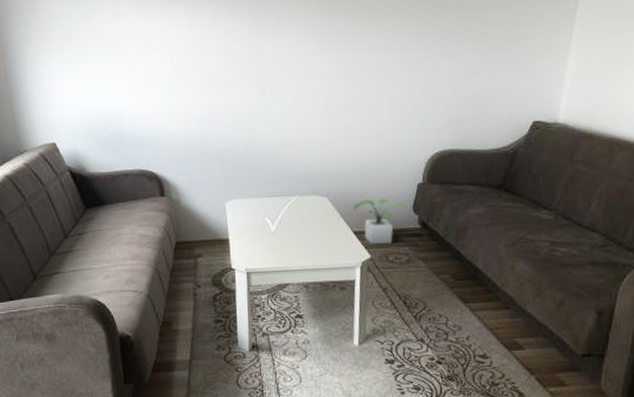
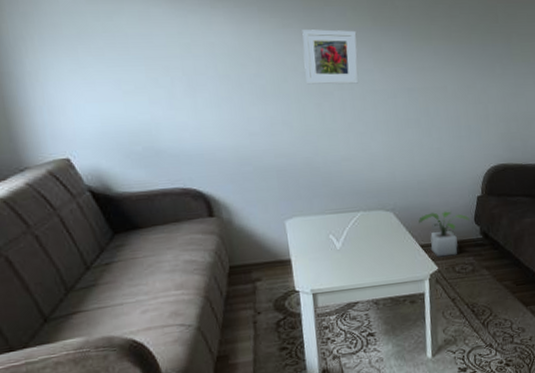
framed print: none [249,15,302,71] -> present [302,29,359,85]

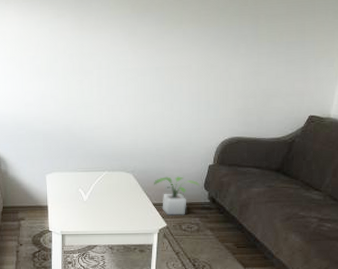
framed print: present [302,29,359,85] -> none [72,17,117,64]

